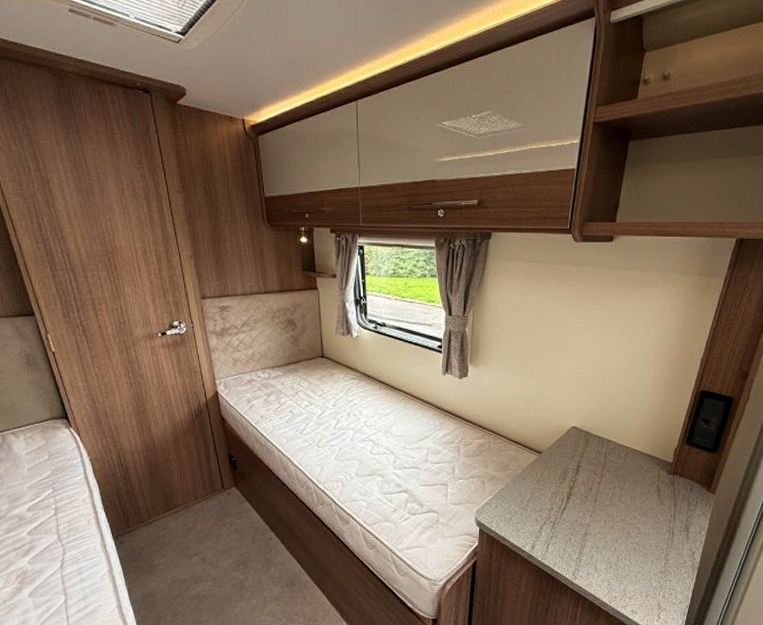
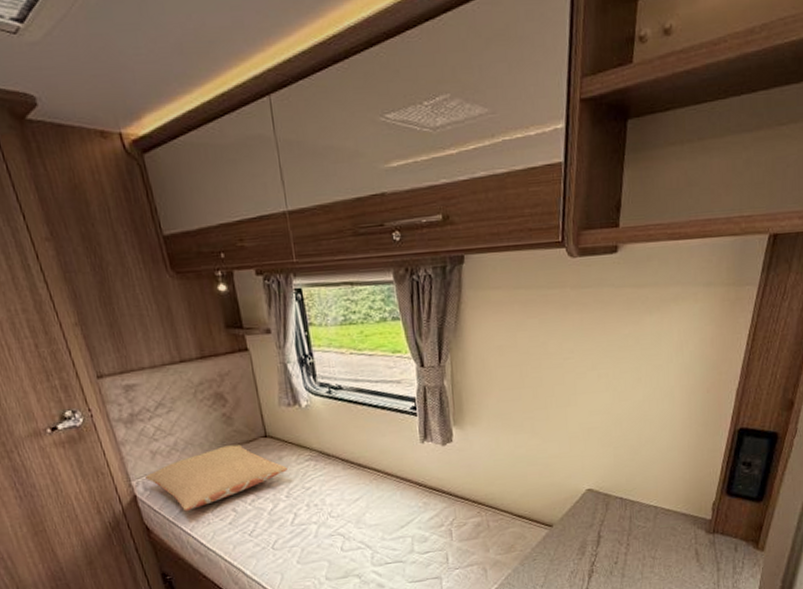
pillow: none [227,361,336,409] -> present [145,444,287,512]

